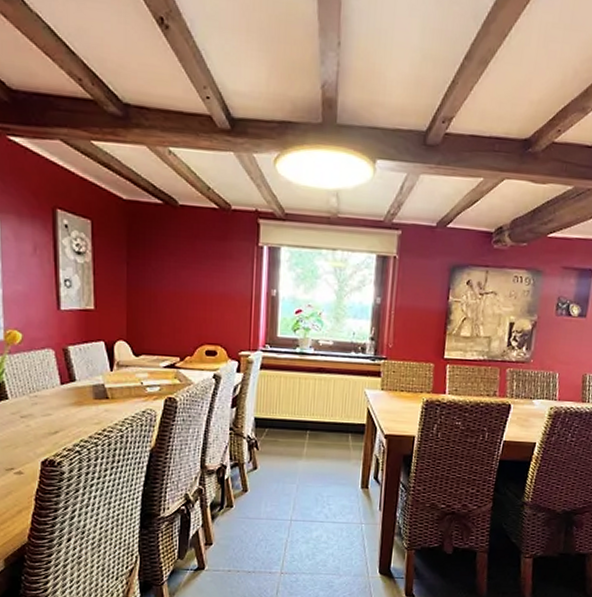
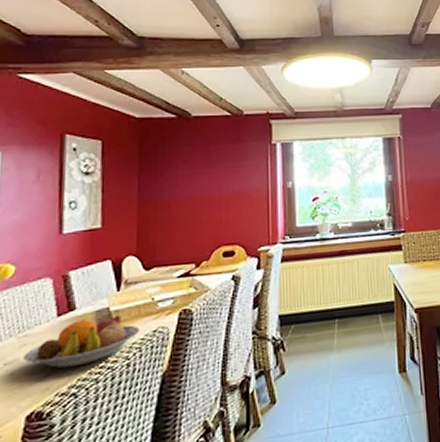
fruit bowl: none [36,390,131,430] -> present [24,315,139,369]

